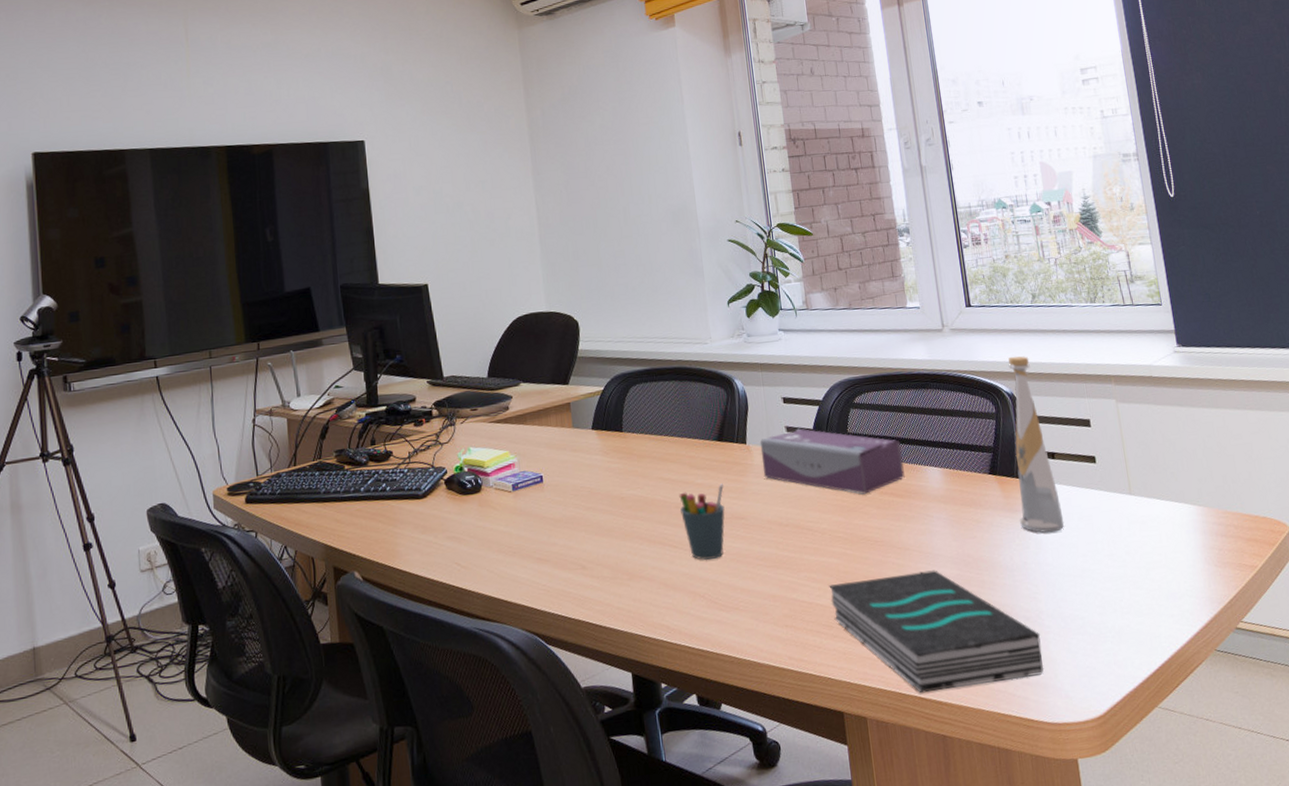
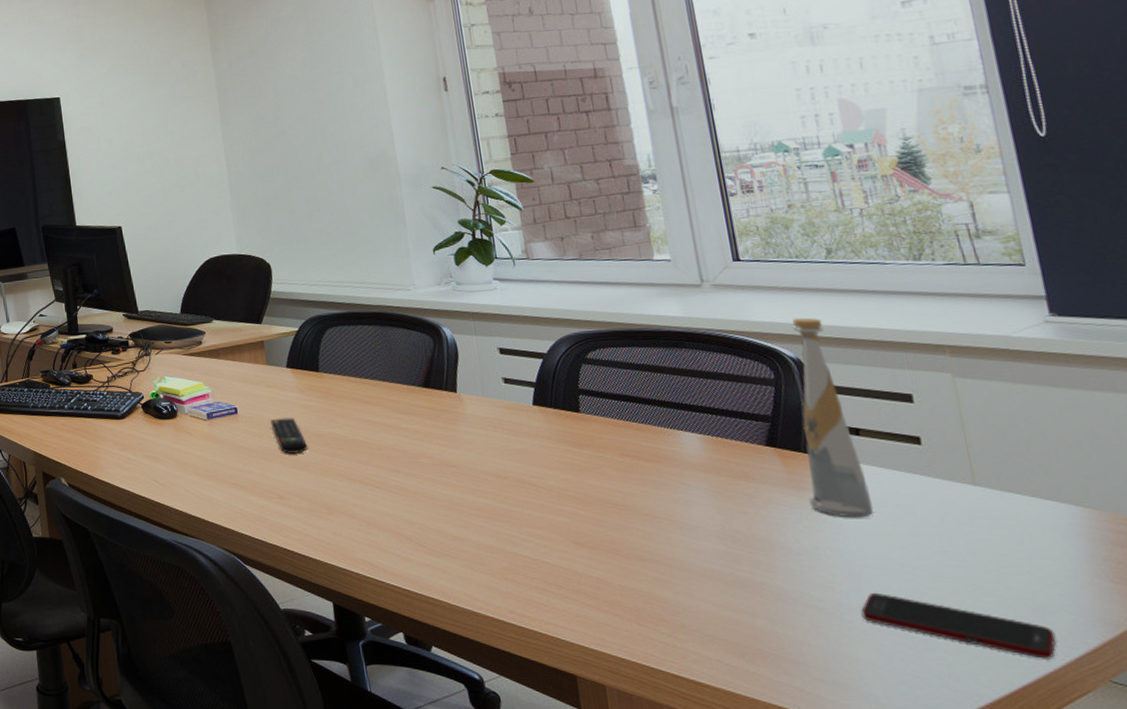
remote control: none [575,482,610,521] -> present [270,418,307,455]
pen holder: present [679,483,725,560] -> none [381,430,433,503]
tissue box: present [759,428,905,495] -> none [472,380,652,454]
book: present [829,570,1044,694] -> none [557,542,845,674]
cell phone: none [1055,598,1182,639] -> present [861,593,1056,659]

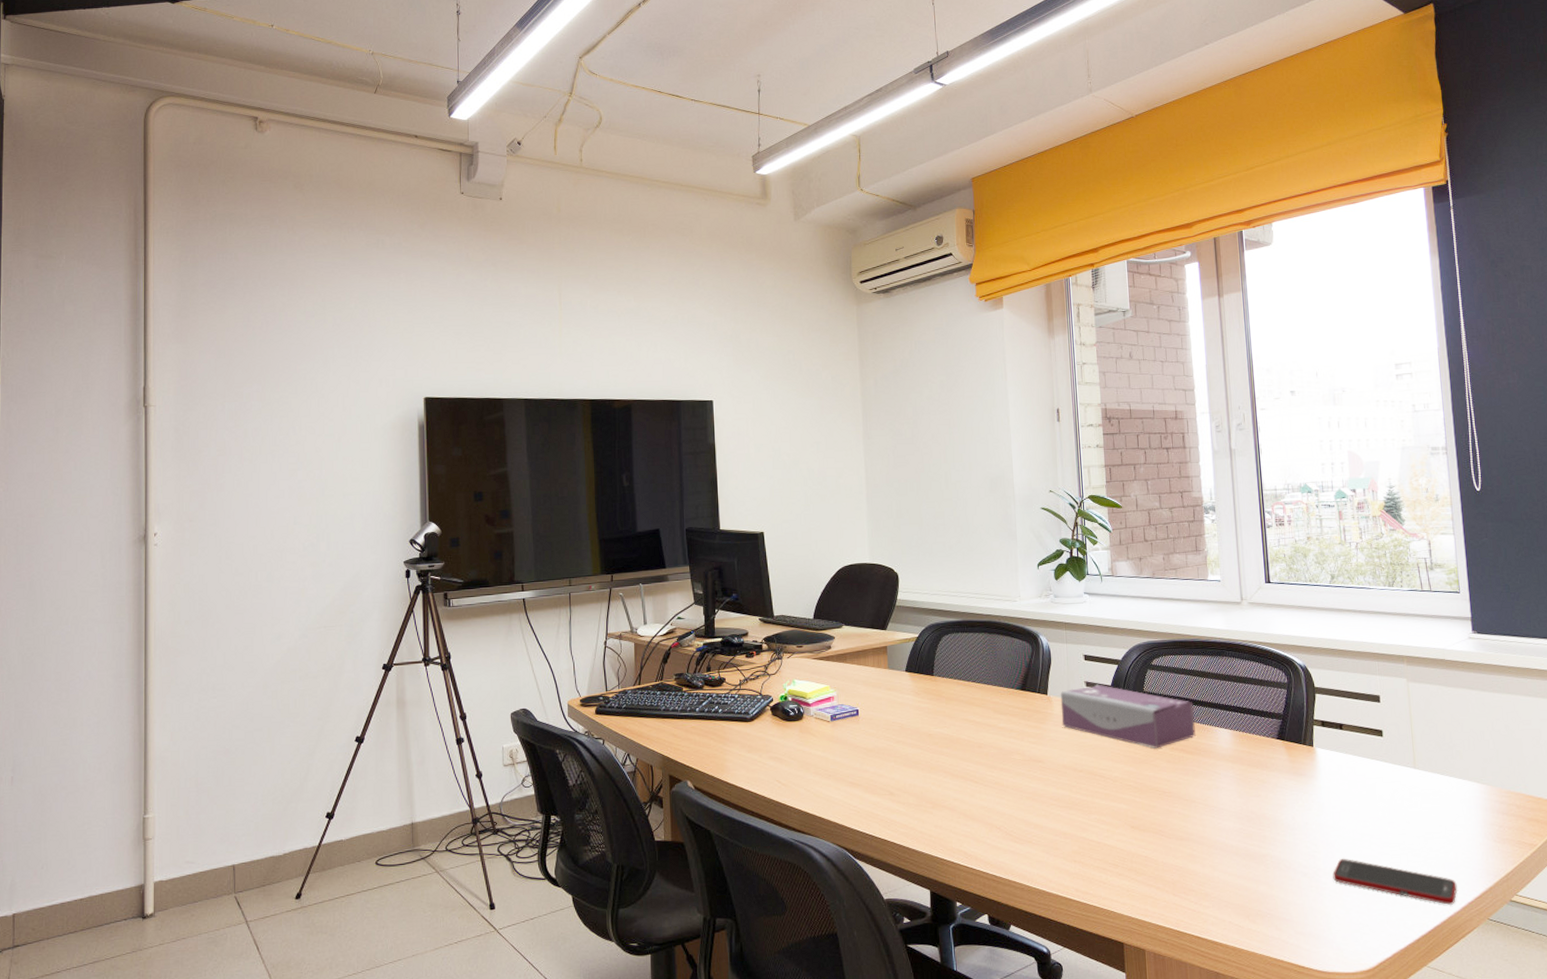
remote control: present [270,418,307,455] -> none [887,719,918,754]
tissue box: none [472,380,652,454] -> present [1060,684,1196,749]
bottle: present [792,317,874,518] -> none [1303,631,1347,798]

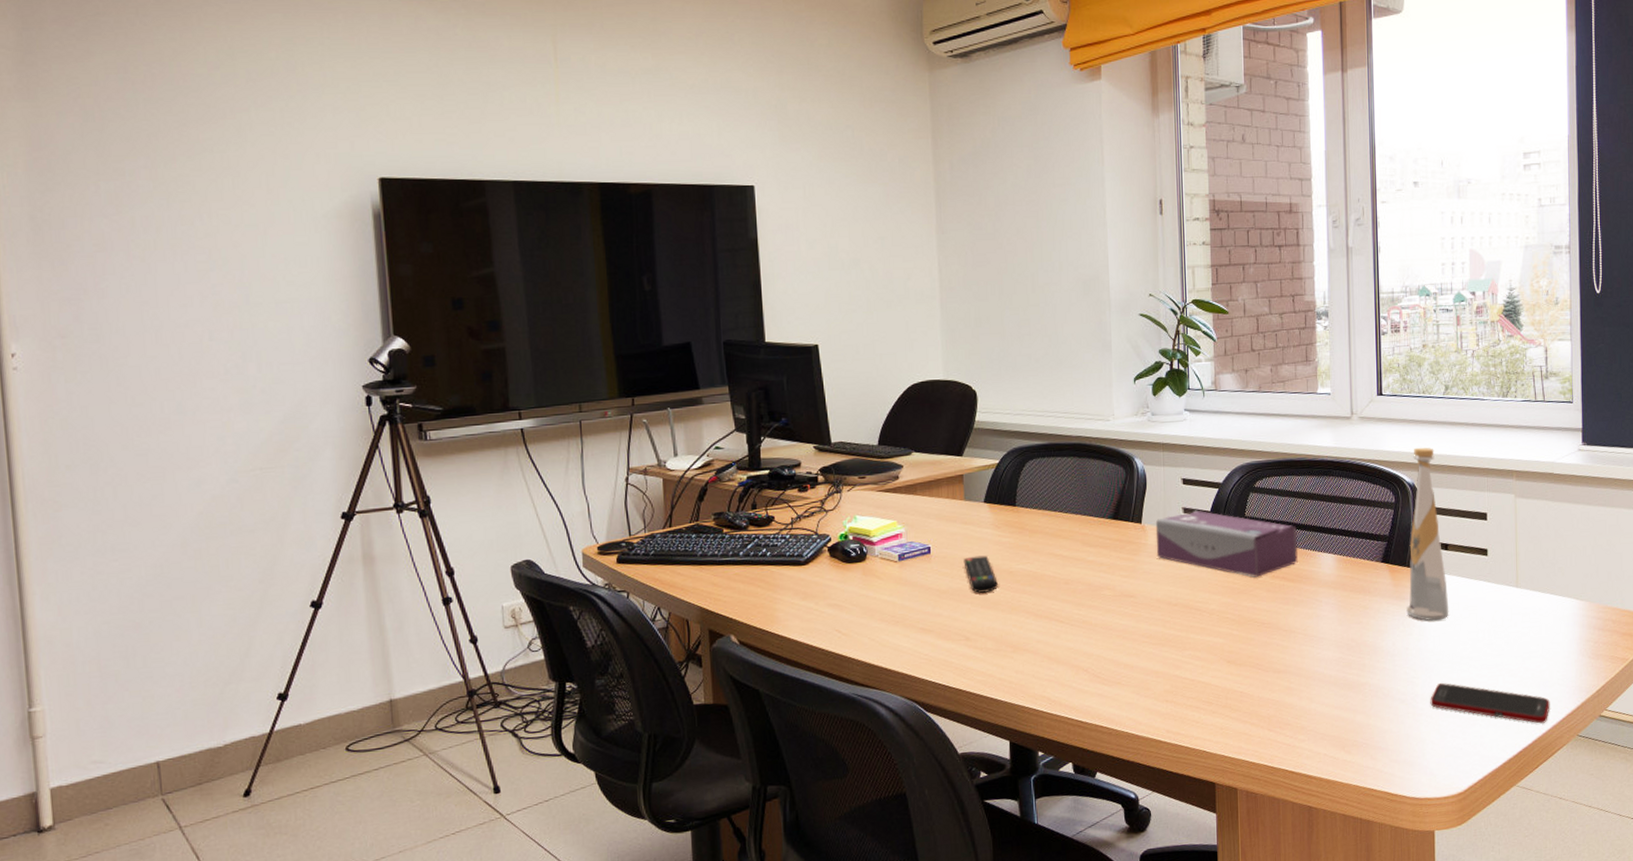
remote control: none [887,719,918,754] -> present [963,555,998,594]
bottle: none [1303,631,1347,798] -> present [1406,447,1449,621]

